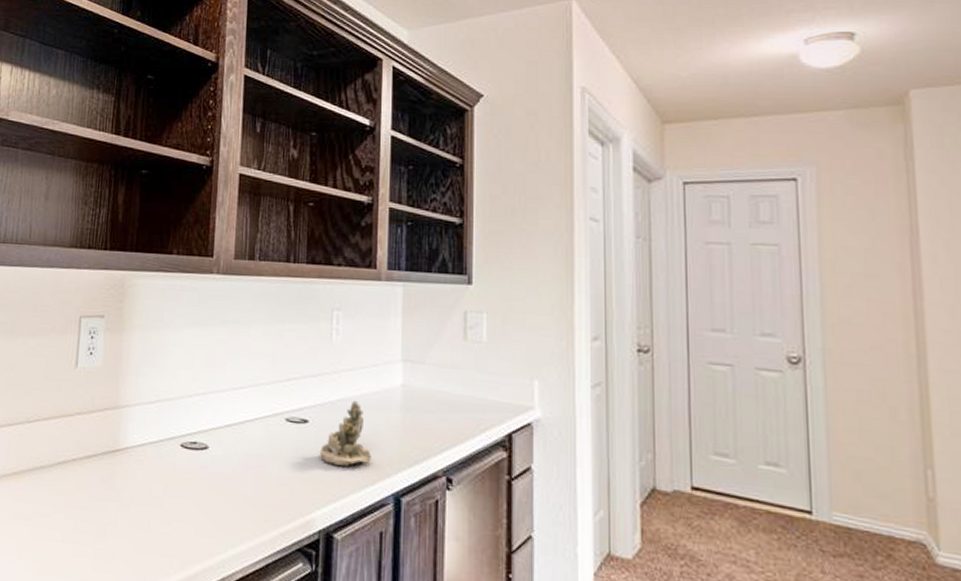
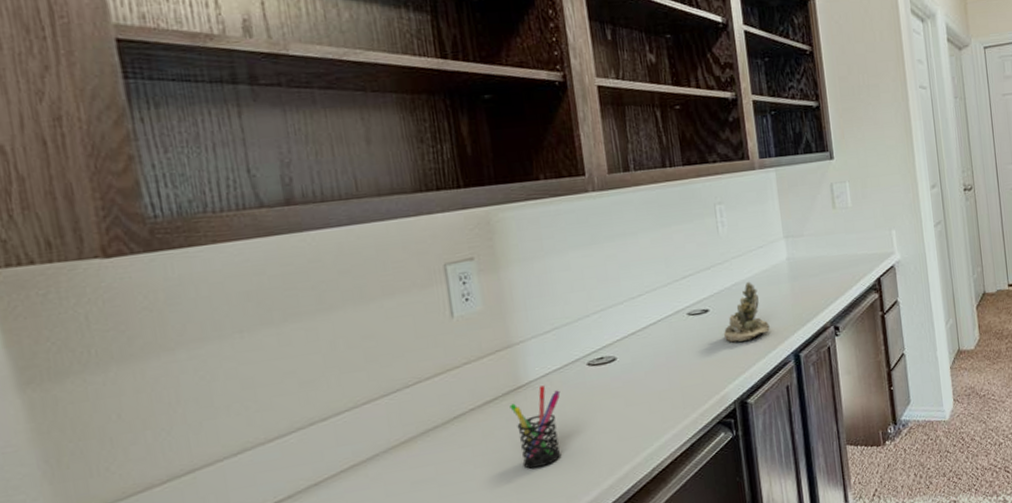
pen holder: none [105,455,152,538] -> present [509,385,561,469]

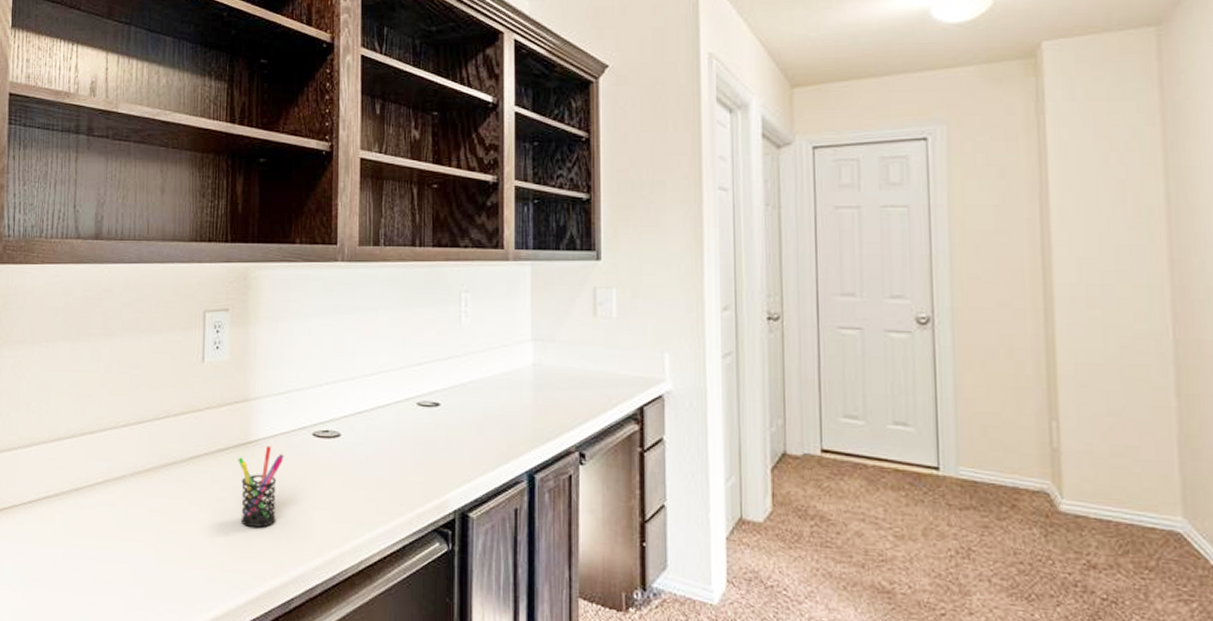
succulent planter: present [723,281,770,343] -> none [452,381,504,446]

